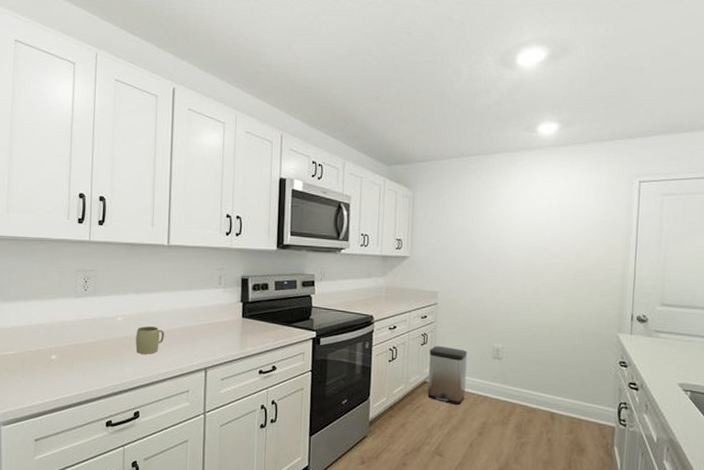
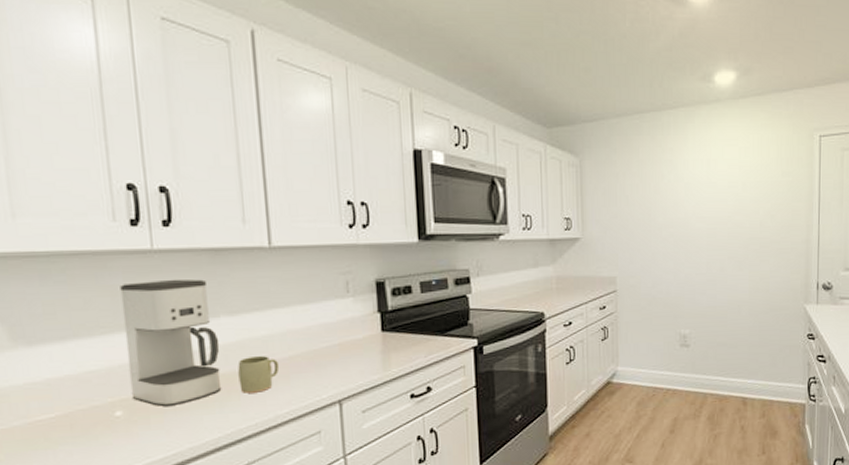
coffee maker: none [63,263,126,357] -> present [120,279,222,407]
pedal bin: present [427,346,467,405] -> none [611,339,653,403]

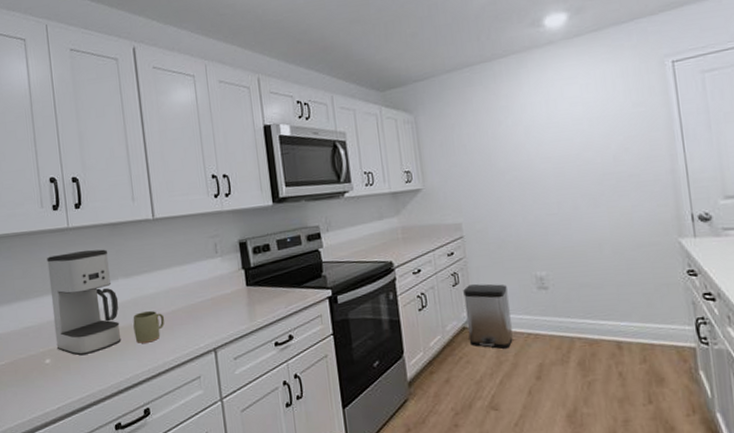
pedal bin: none [611,339,653,403] -> present [463,284,513,349]

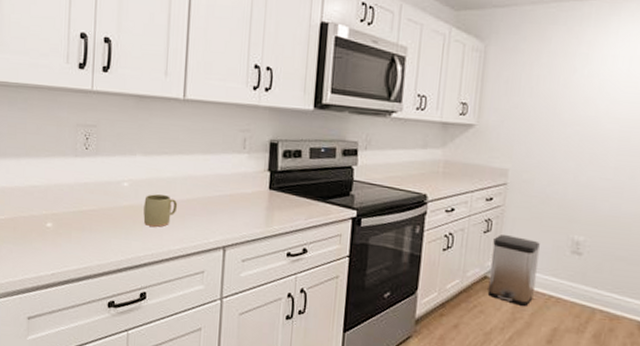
coffee maker: present [47,249,122,356] -> none [60,117,133,227]

